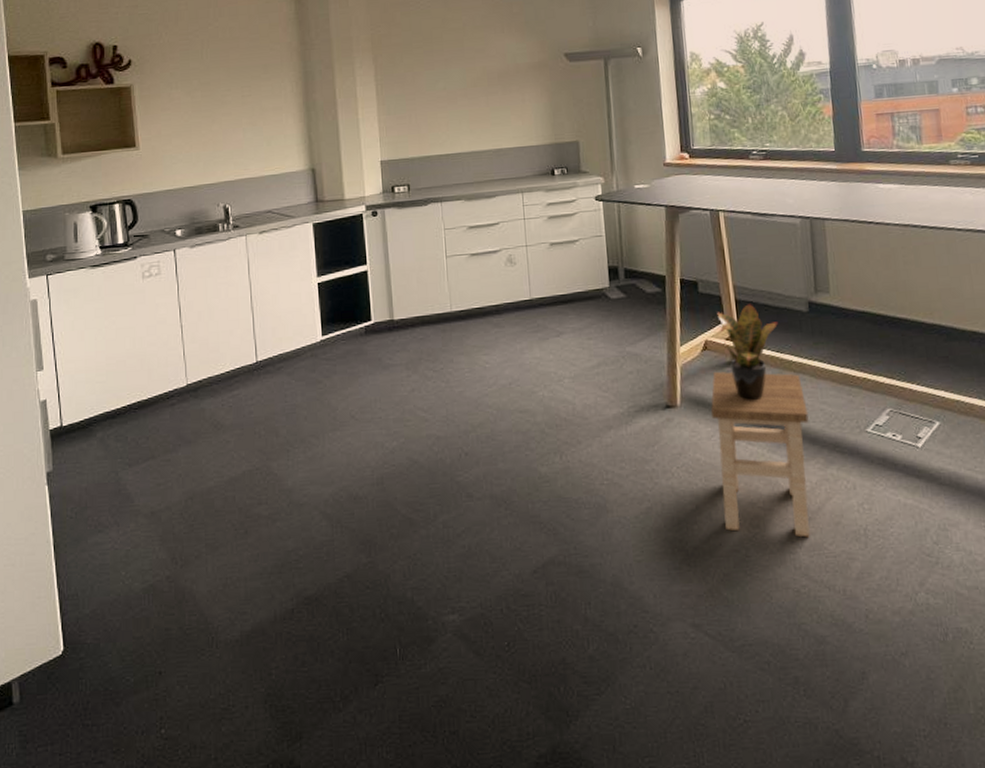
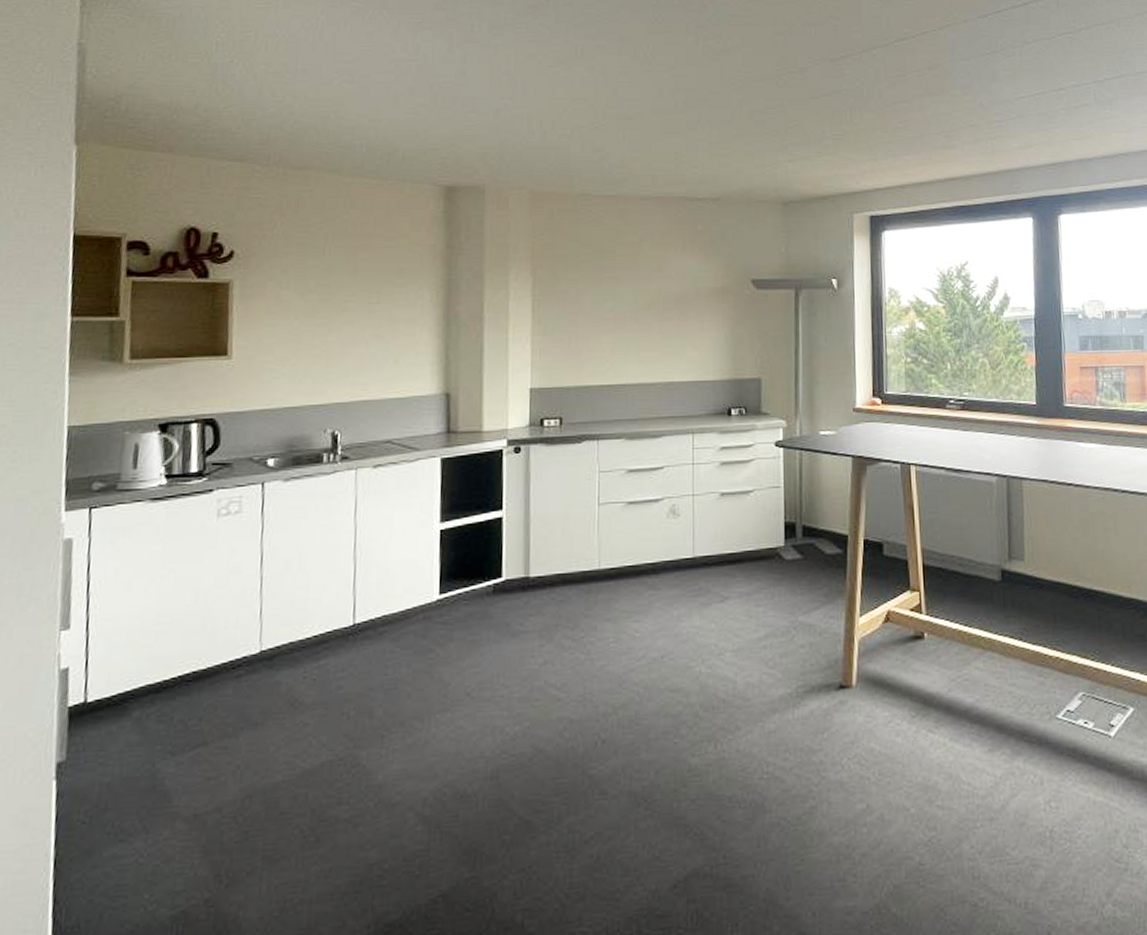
stool: present [711,372,810,537] -> none [890,647,996,841]
potted plant: present [717,303,779,402] -> none [902,569,969,682]

